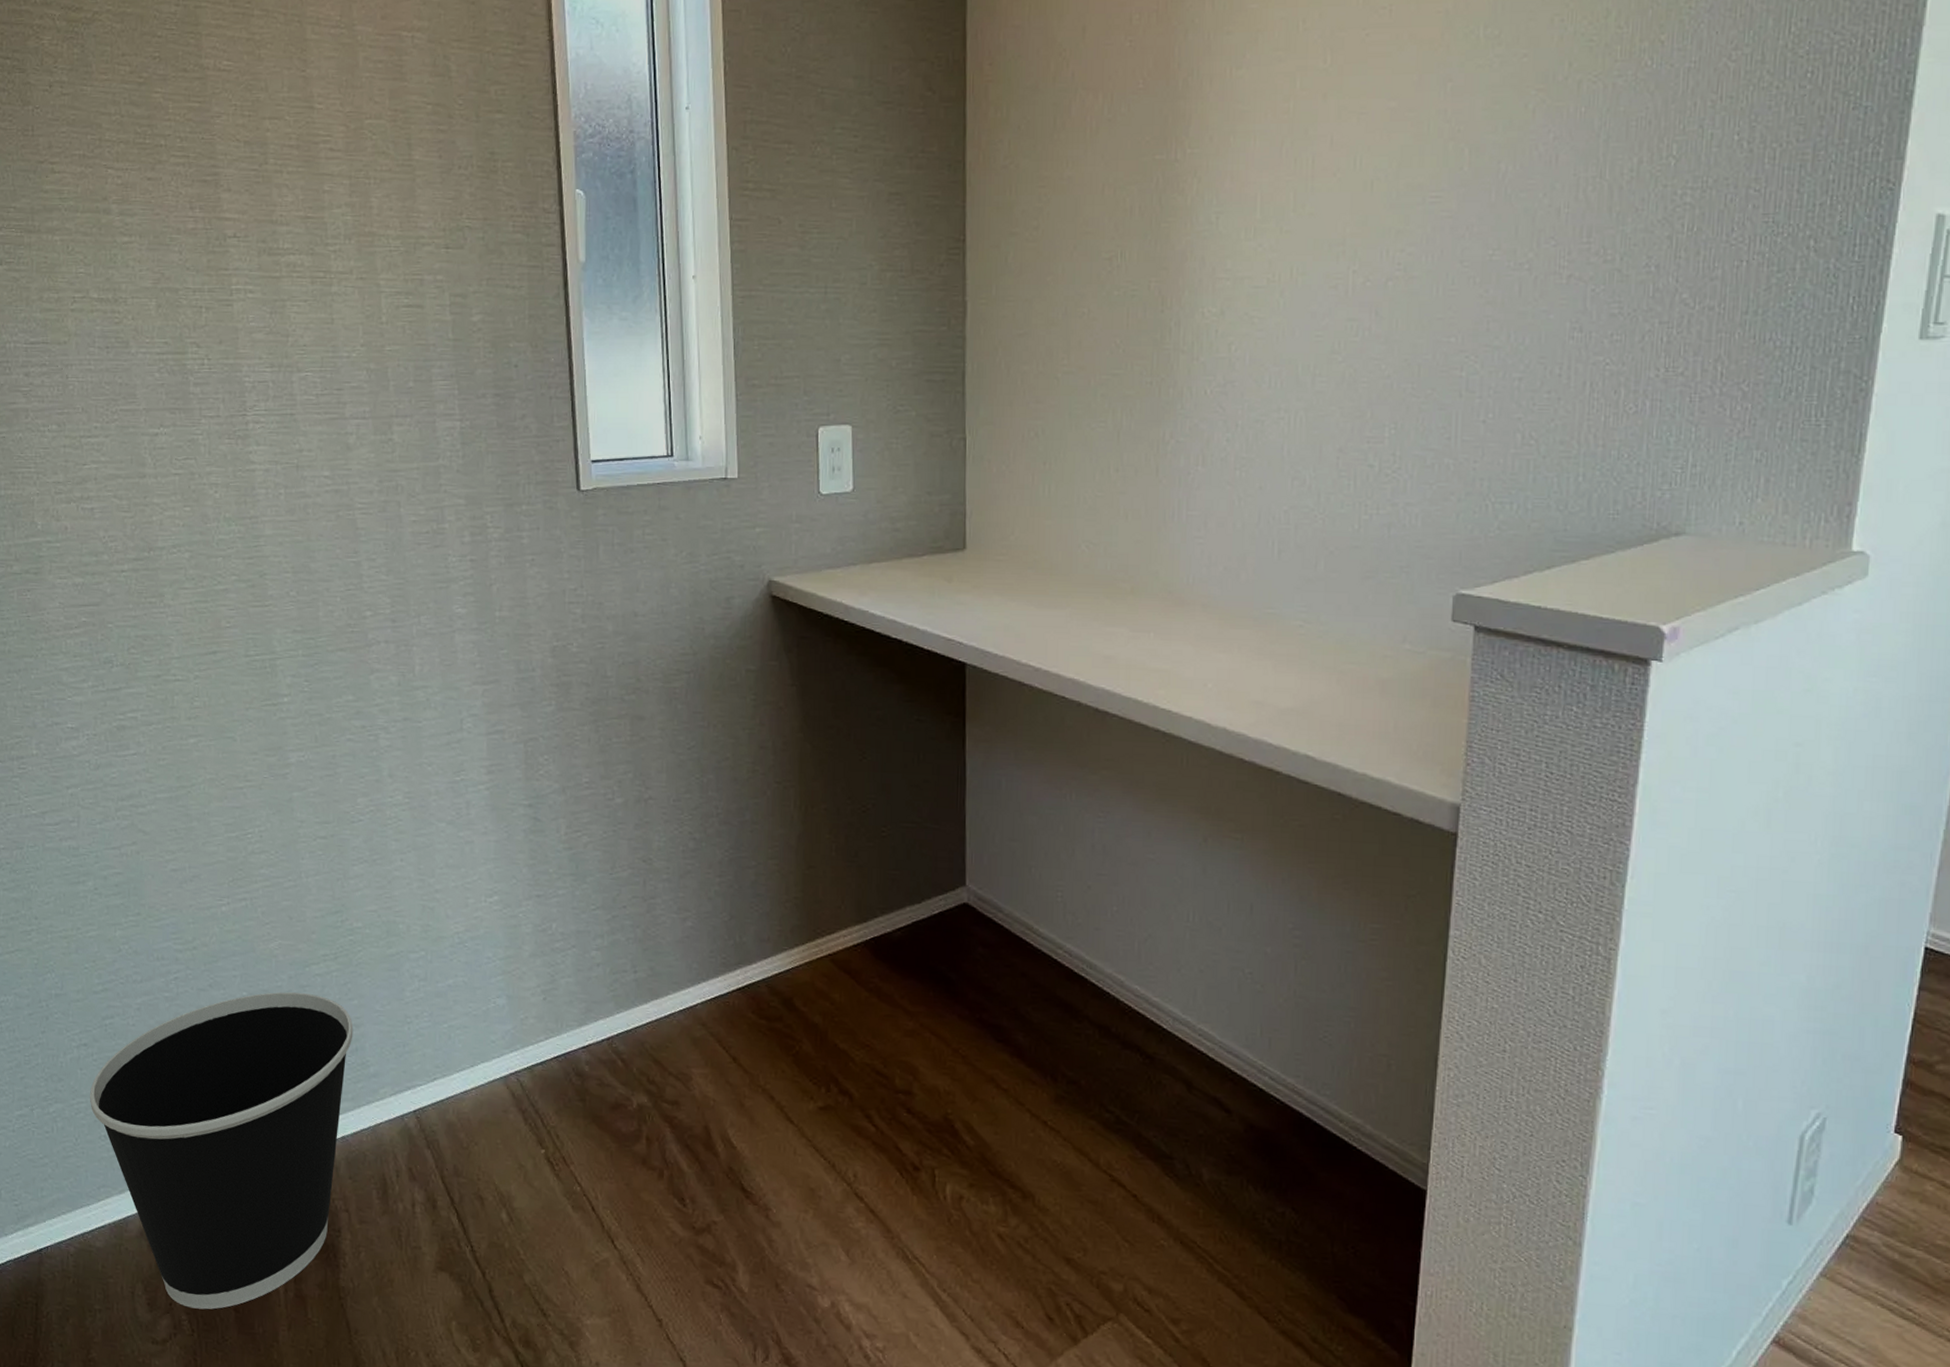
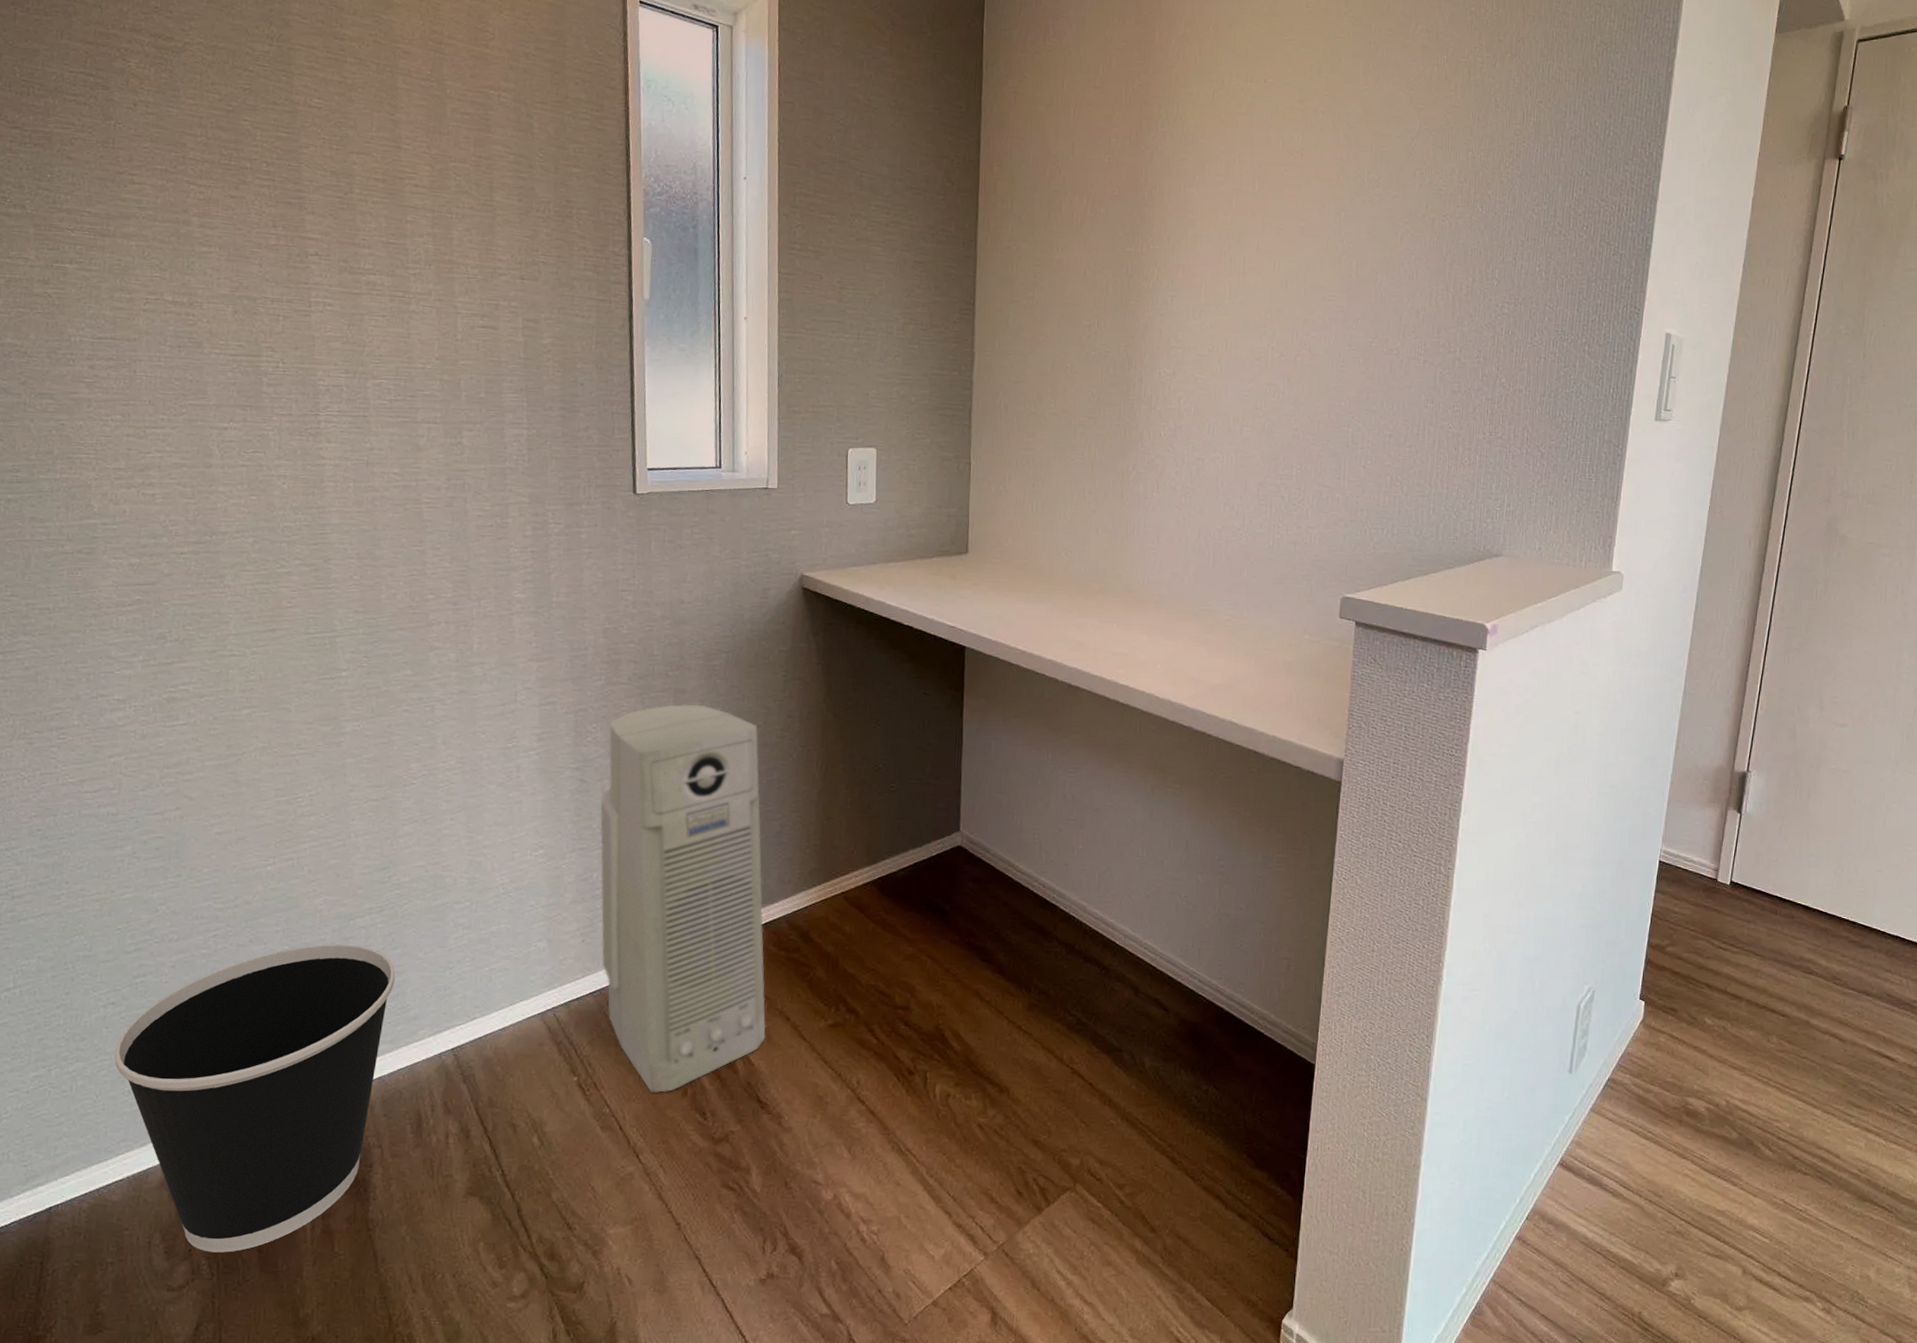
air purifier: none [556,733,748,1173] -> present [600,704,766,1093]

